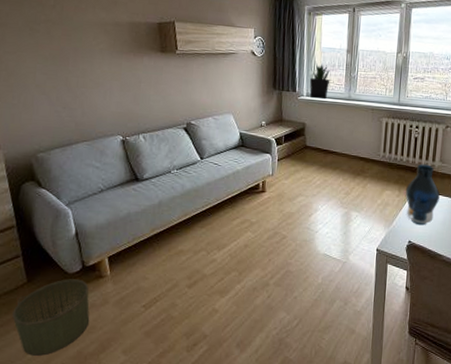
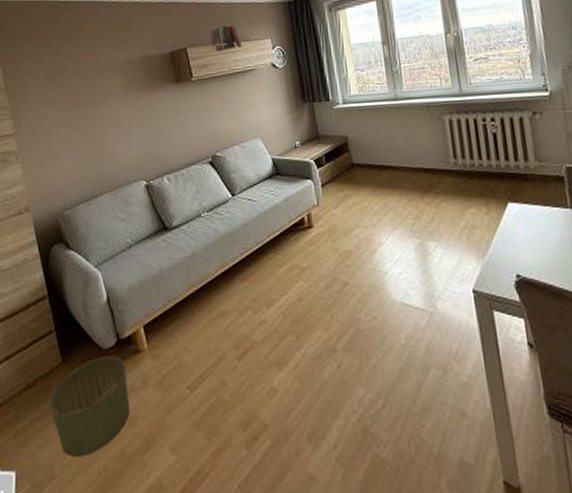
books: none [198,8,228,32] -> present [209,25,243,52]
planter: present [309,62,331,100] -> none [343,62,369,106]
vase: present [405,164,440,226] -> none [495,166,548,252]

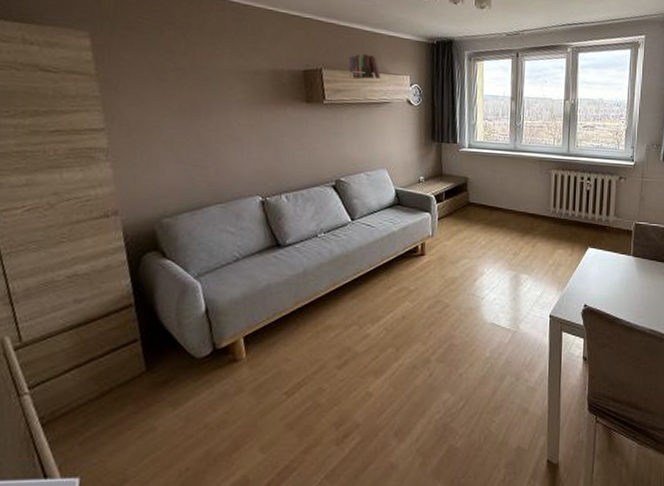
basket: present [49,356,130,457] -> none [126,365,221,460]

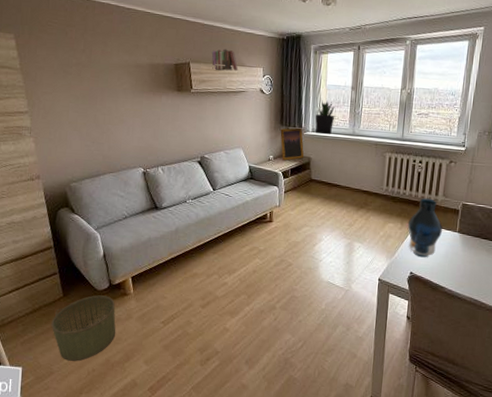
basket: none [126,365,221,460] -> present [51,295,116,361]
picture frame: none [431,143,460,182] -> present [280,127,304,161]
planter: none [471,110,494,151] -> present [314,99,335,135]
vase: none [578,219,616,287] -> present [407,198,443,258]

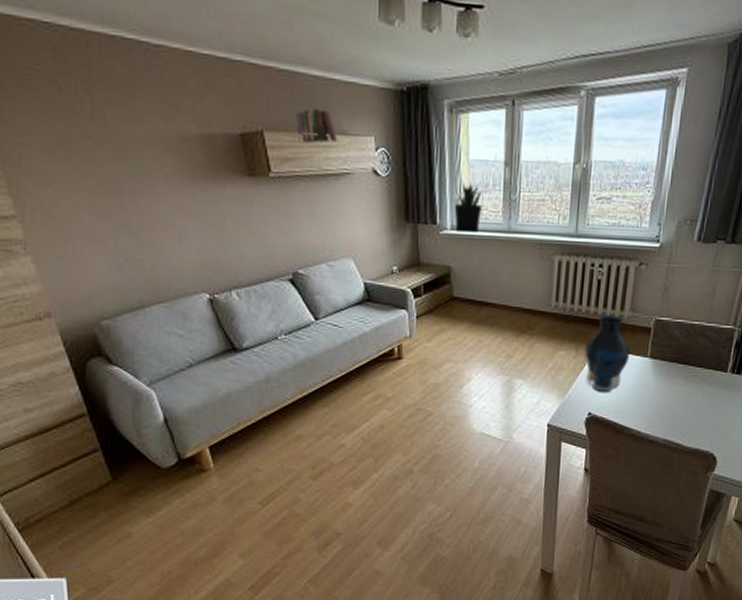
basket: present [51,295,116,361] -> none [100,474,196,563]
picture frame: present [280,127,304,161] -> none [406,224,442,273]

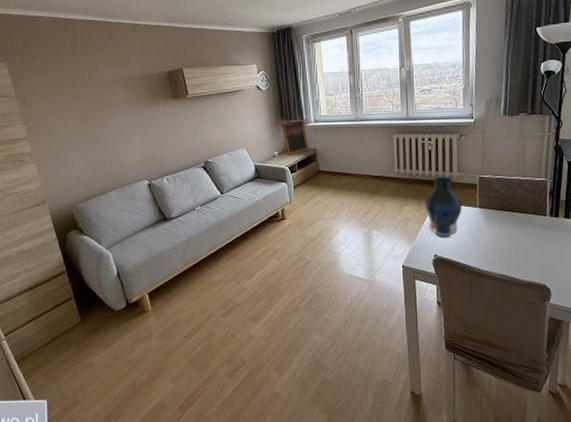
books: present [295,108,338,144] -> none [203,50,232,74]
picture frame: none [406,224,442,273] -> present [282,120,310,155]
planter: present [454,181,483,233] -> none [315,88,336,124]

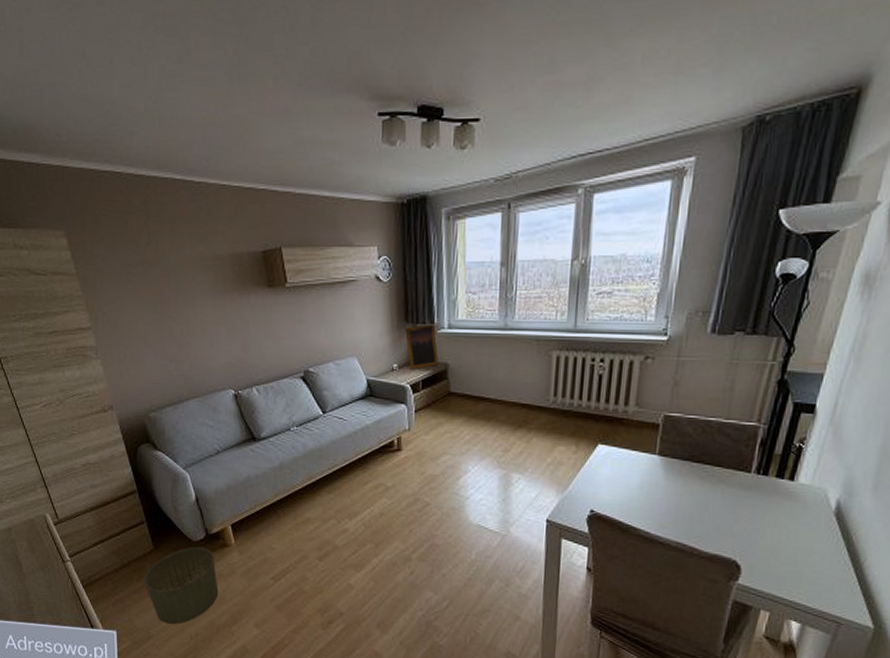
basket: none [72,315,139,388] -> present [144,547,219,624]
vase: present [425,176,462,238] -> none [585,410,635,491]

